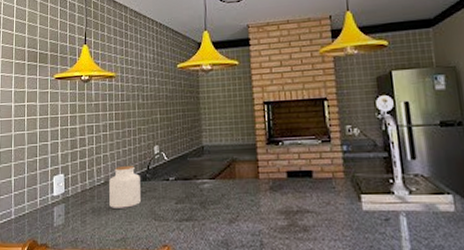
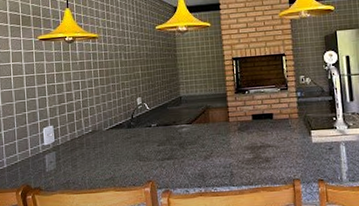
jar: present [109,165,141,208] -> none [96,115,126,153]

